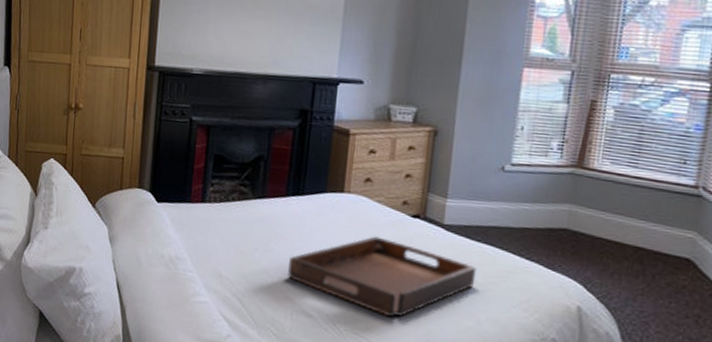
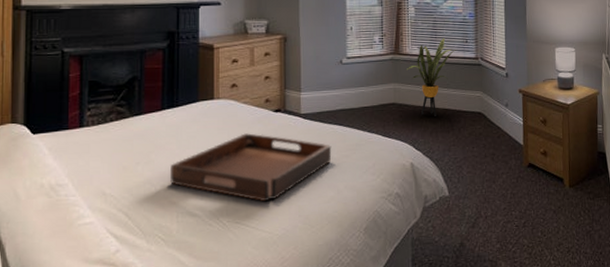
house plant: none [590,154,668,254] -> present [407,38,457,116]

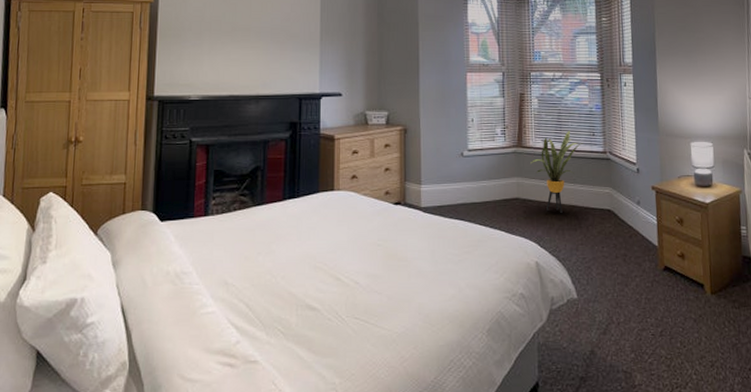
serving tray: present [170,133,332,202] -> none [290,226,453,298]

